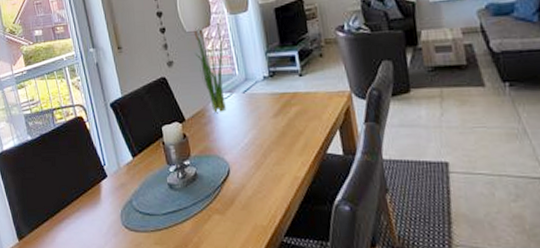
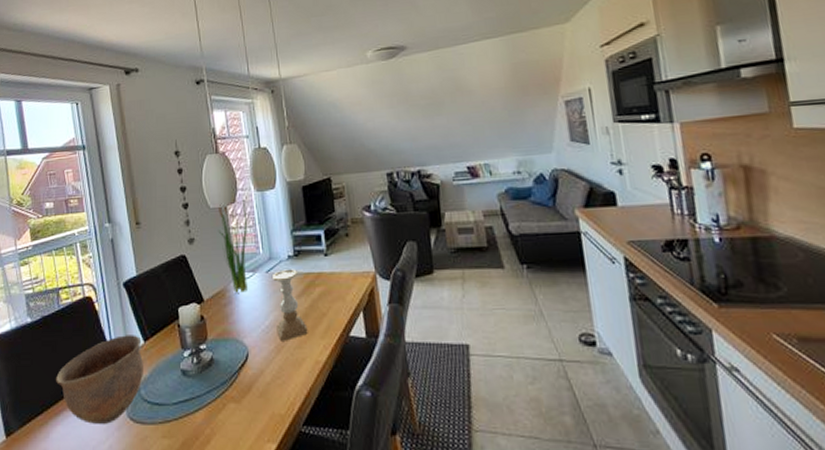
bowl: none [56,151,135,232] -> present [55,335,144,425]
candle holder: none [248,89,286,158] -> present [271,269,308,341]

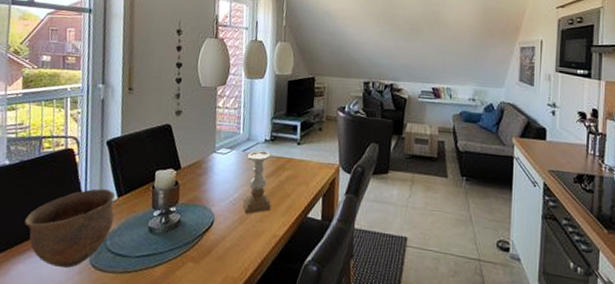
plant: present [218,197,248,293] -> none [206,81,235,166]

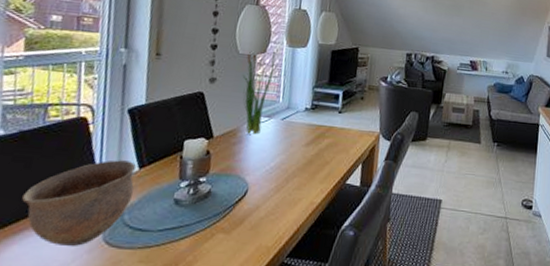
plant: none [206,81,235,166] -> present [243,49,276,135]
candle holder: present [243,151,272,214] -> none [280,119,311,182]

